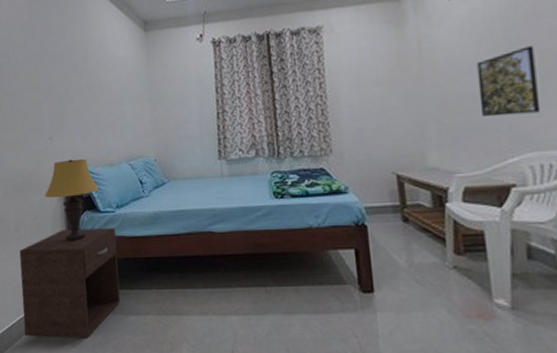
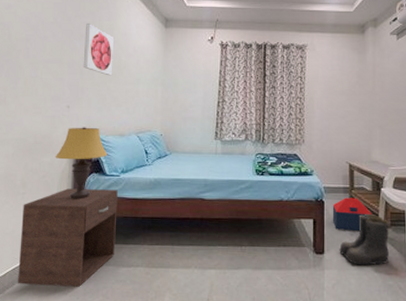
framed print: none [57,40,93,98] -> present [83,24,115,76]
storage box: none [378,218,436,262] -> present [332,197,372,232]
boots: none [394,239,467,306] -> present [339,214,390,266]

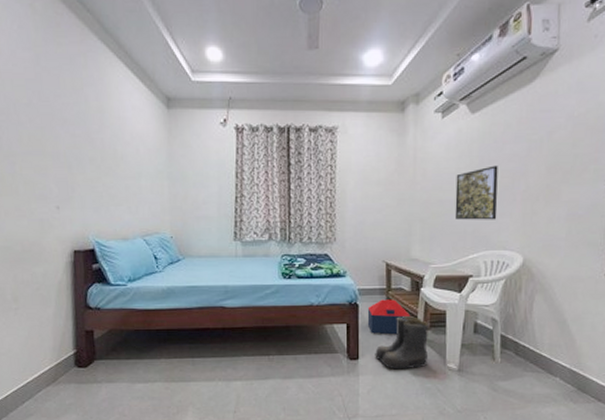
nightstand: present [18,188,118,287] -> none [17,301,129,406]
table lamp: present [55,127,108,199] -> none [48,231,111,313]
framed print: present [83,24,115,76] -> none [69,105,108,170]

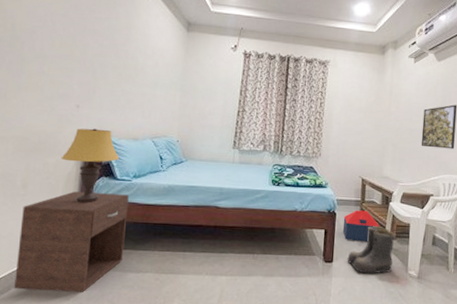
nightstand: none [17,301,129,406] -> present [14,191,129,292]
table lamp: none [48,231,111,313] -> present [61,128,120,203]

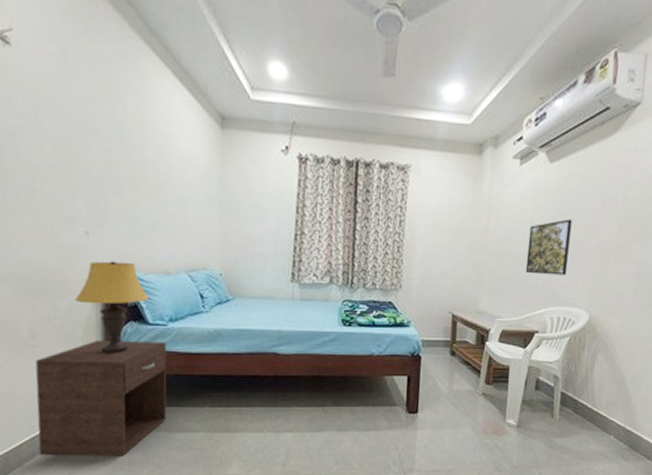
storage box: present [342,210,380,242] -> none [429,352,474,389]
boots: present [347,226,395,274] -> none [434,370,491,425]

